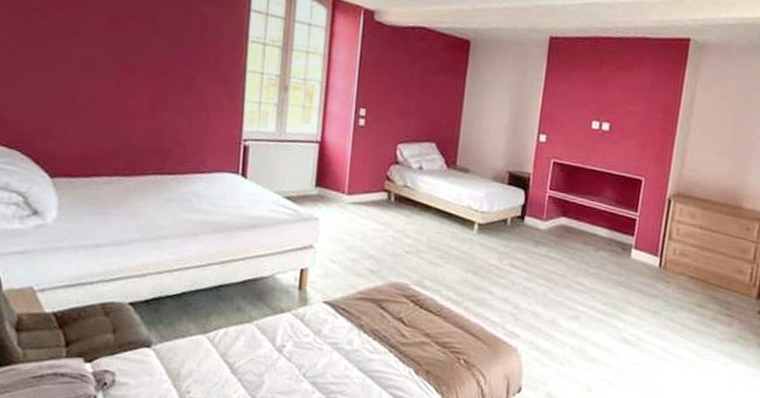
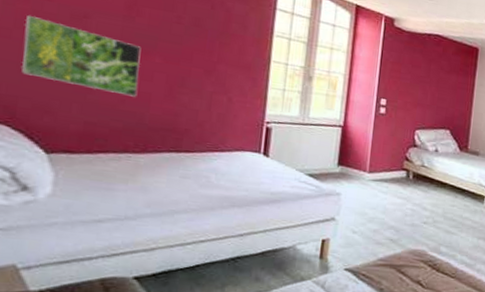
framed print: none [25,36,126,117] -> present [20,14,141,97]

